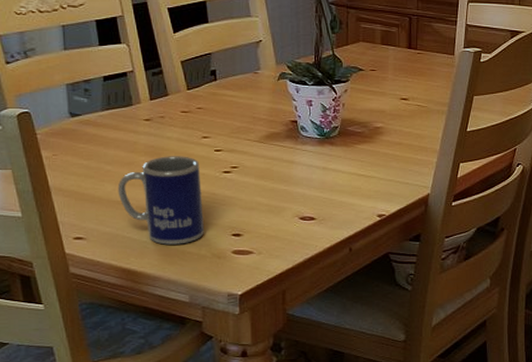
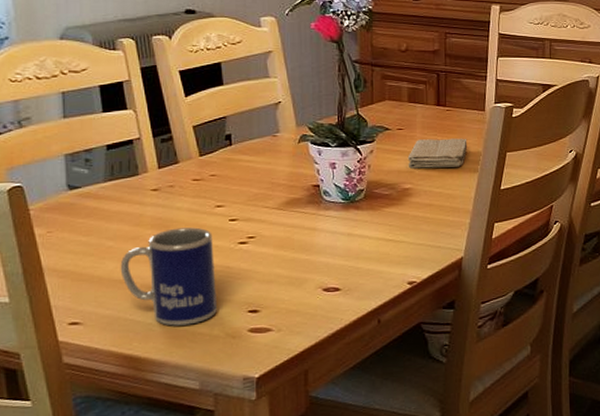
washcloth: none [379,81,437,108] -> present [407,138,468,169]

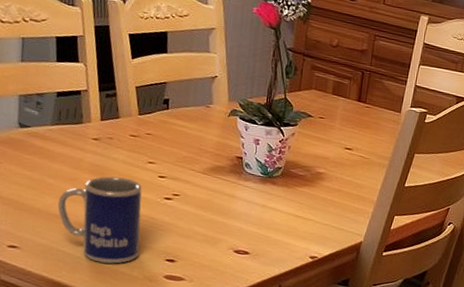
washcloth: present [407,138,468,169] -> none [324,130,381,160]

